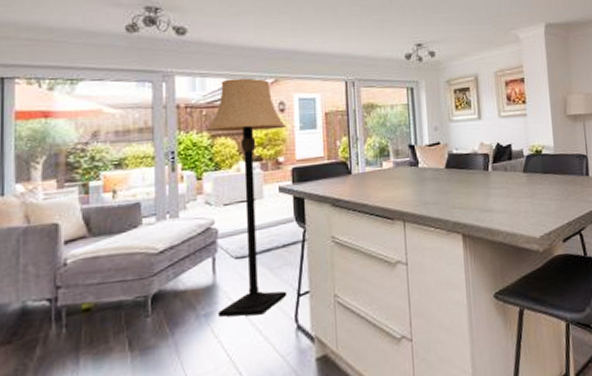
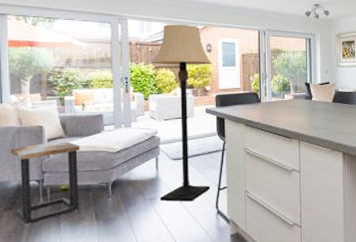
side table: none [13,241,109,365] -> present [10,140,80,226]

